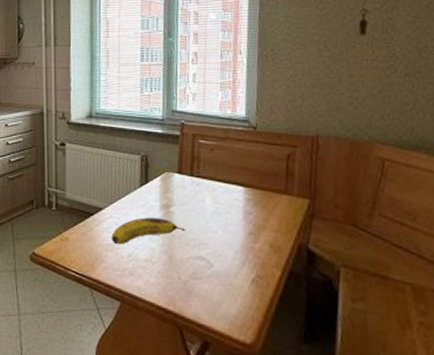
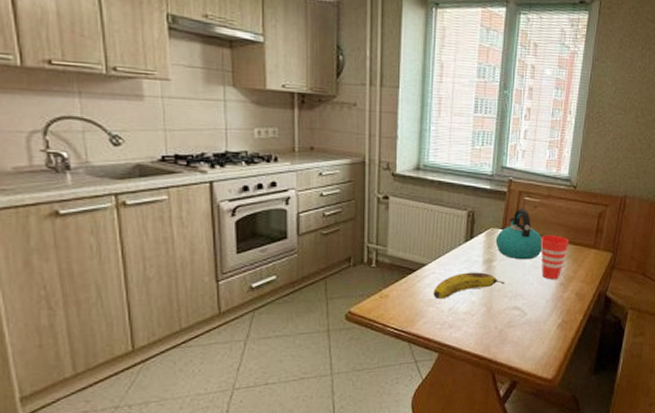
kettle: none [171,152,225,206] -> present [495,208,543,260]
cup: none [221,179,255,229] -> present [540,235,569,280]

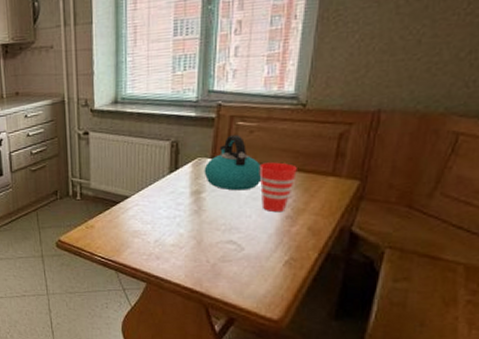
fruit: present [433,272,504,300] -> none [138,204,216,231]

